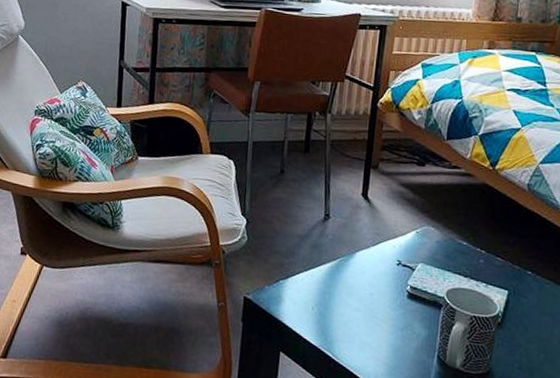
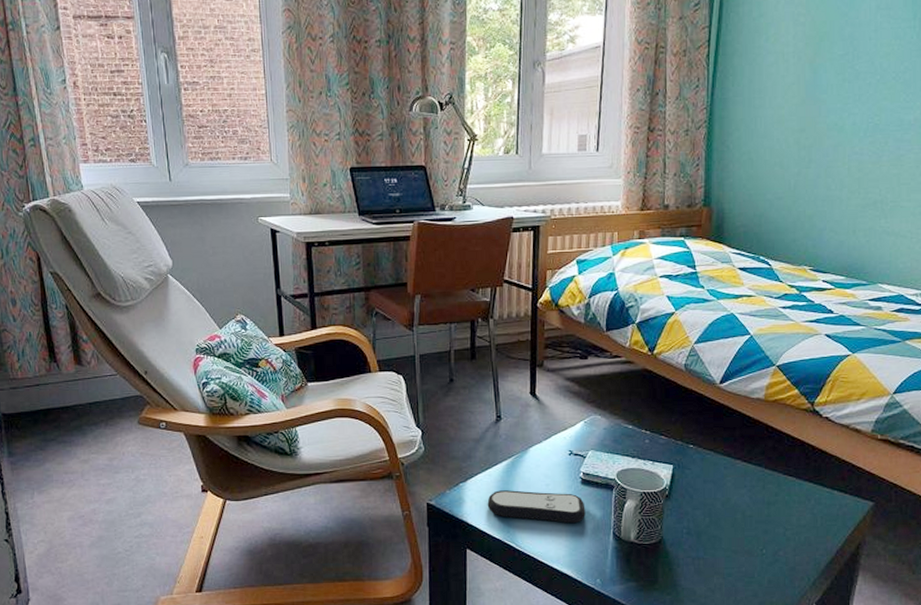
remote control: none [306,293,410,340] -> present [487,490,586,524]

